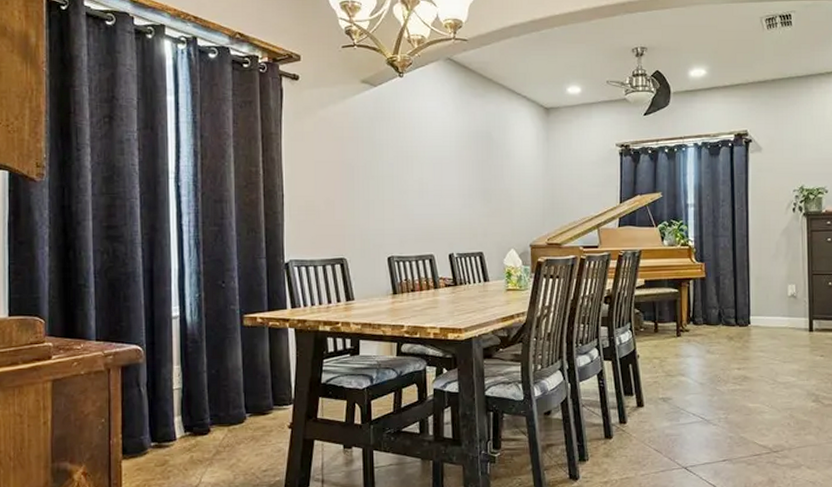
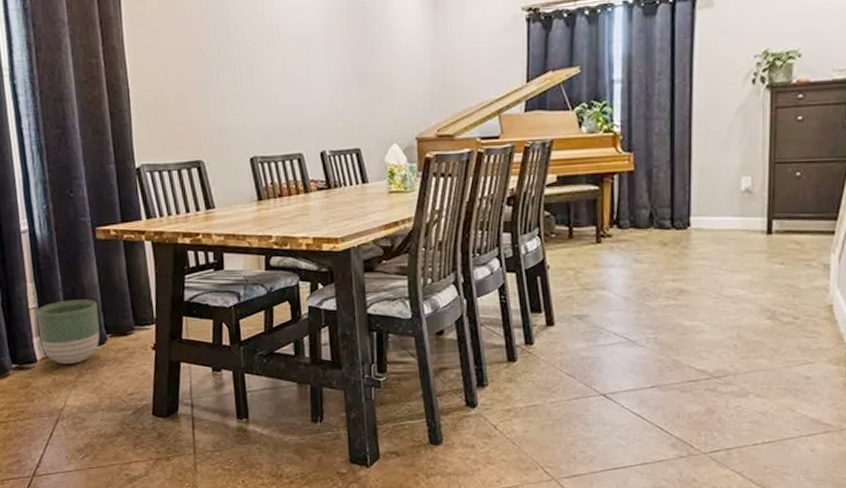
planter: none [180,381,240,442] -> present [36,299,100,364]

